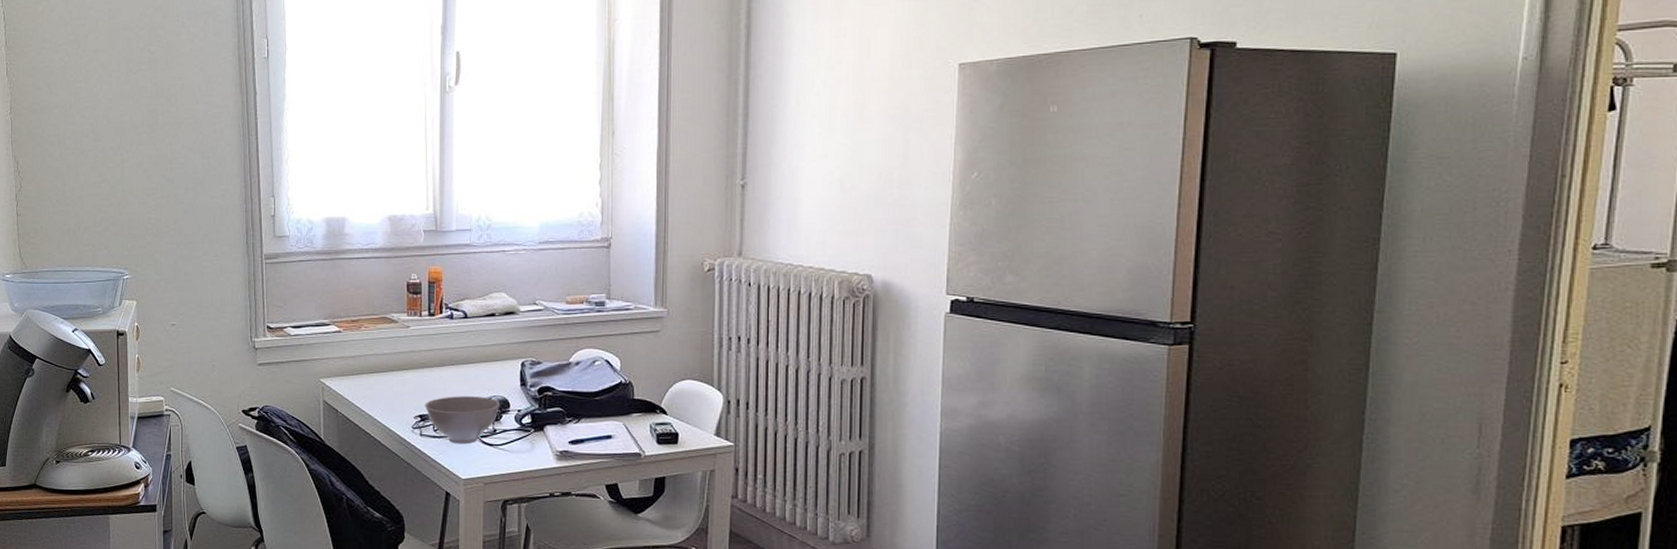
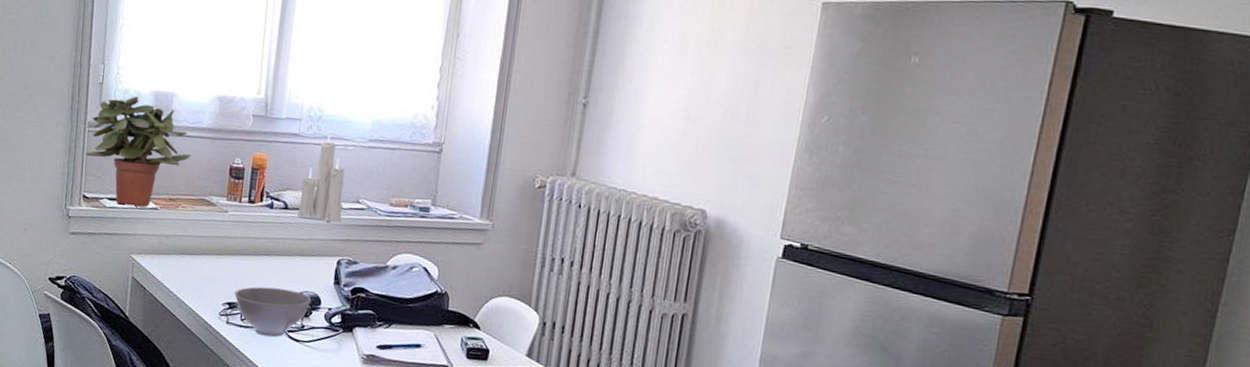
potted plant: none [265,224,368,332] -> present [85,96,191,208]
candle: none [478,238,521,326] -> present [298,131,345,223]

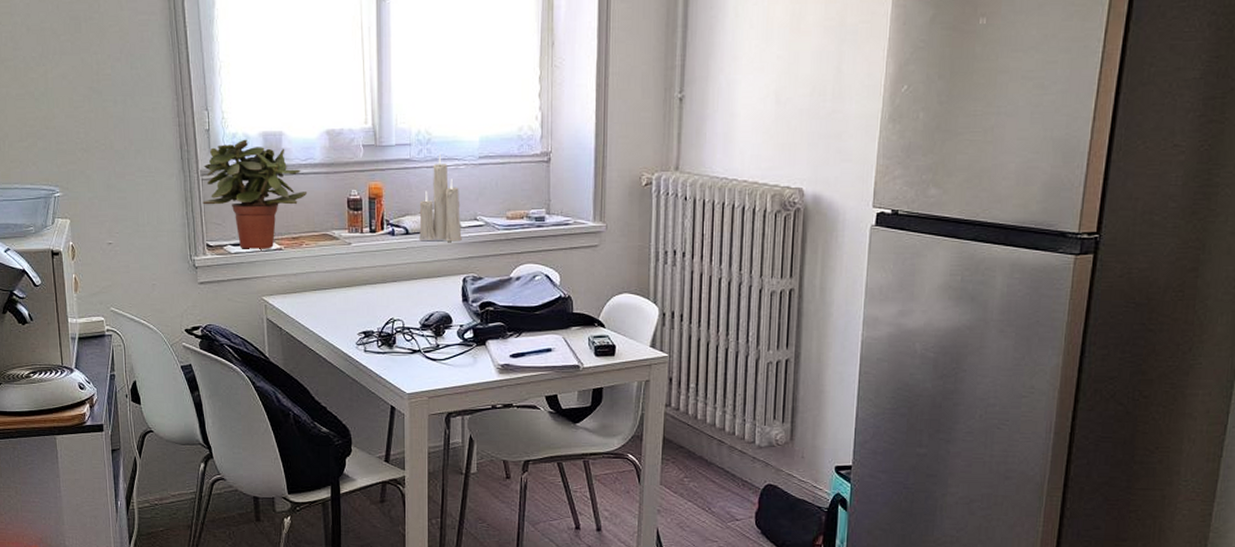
bowl: present [234,286,312,338] -> none [368,312,443,360]

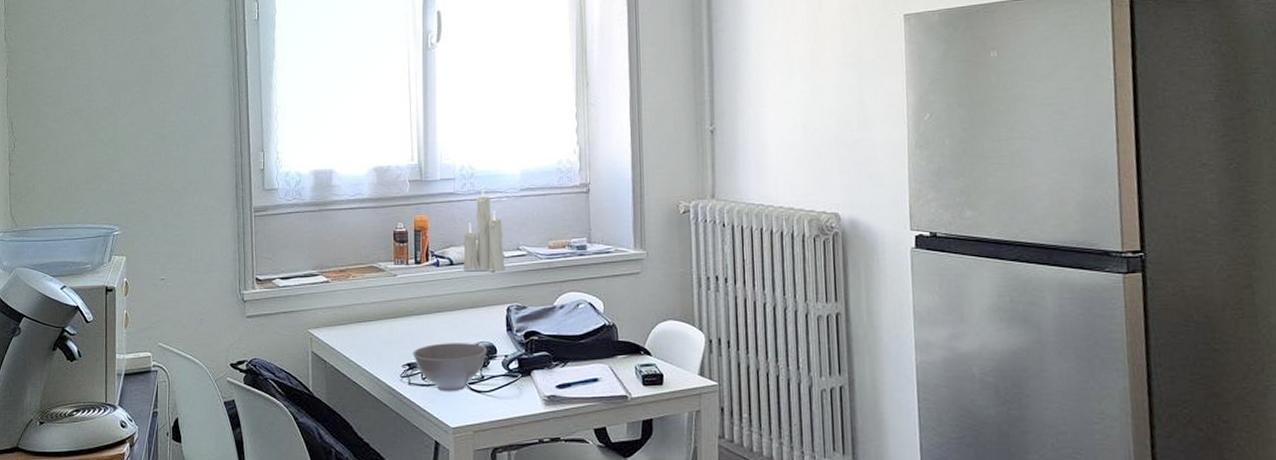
potted plant: present [202,139,308,249] -> none [254,177,355,283]
bowl: none [368,312,443,360] -> present [413,343,487,392]

